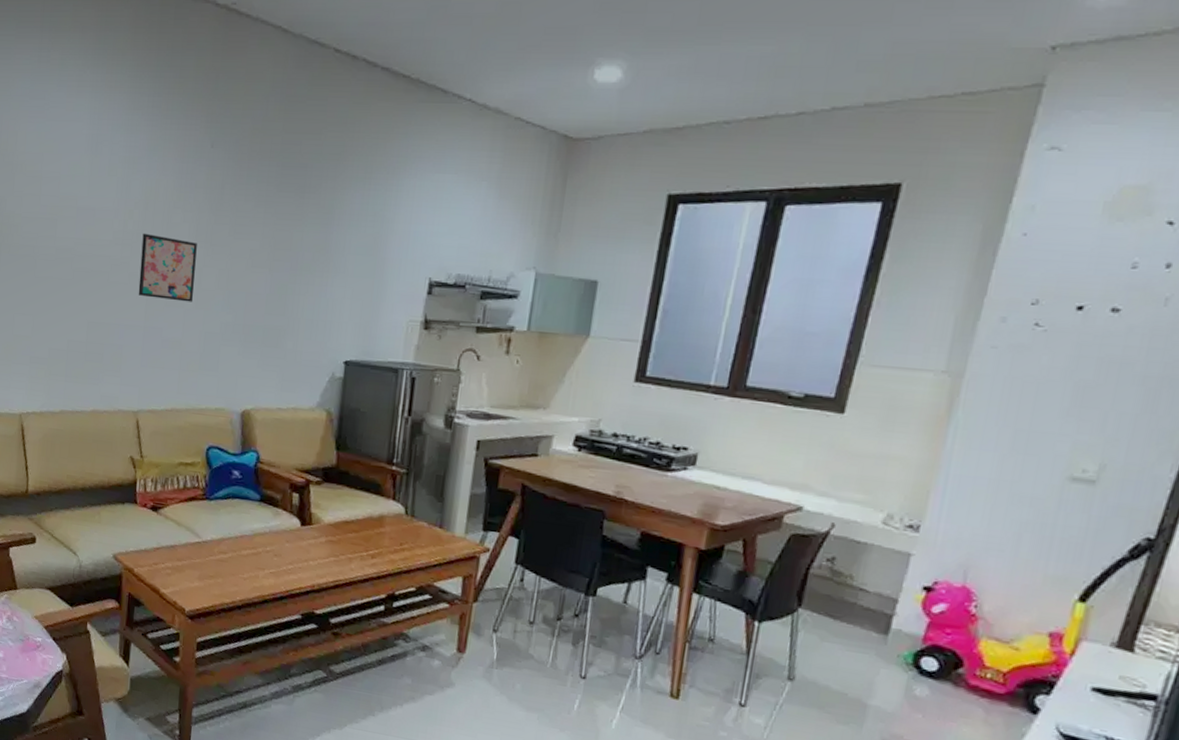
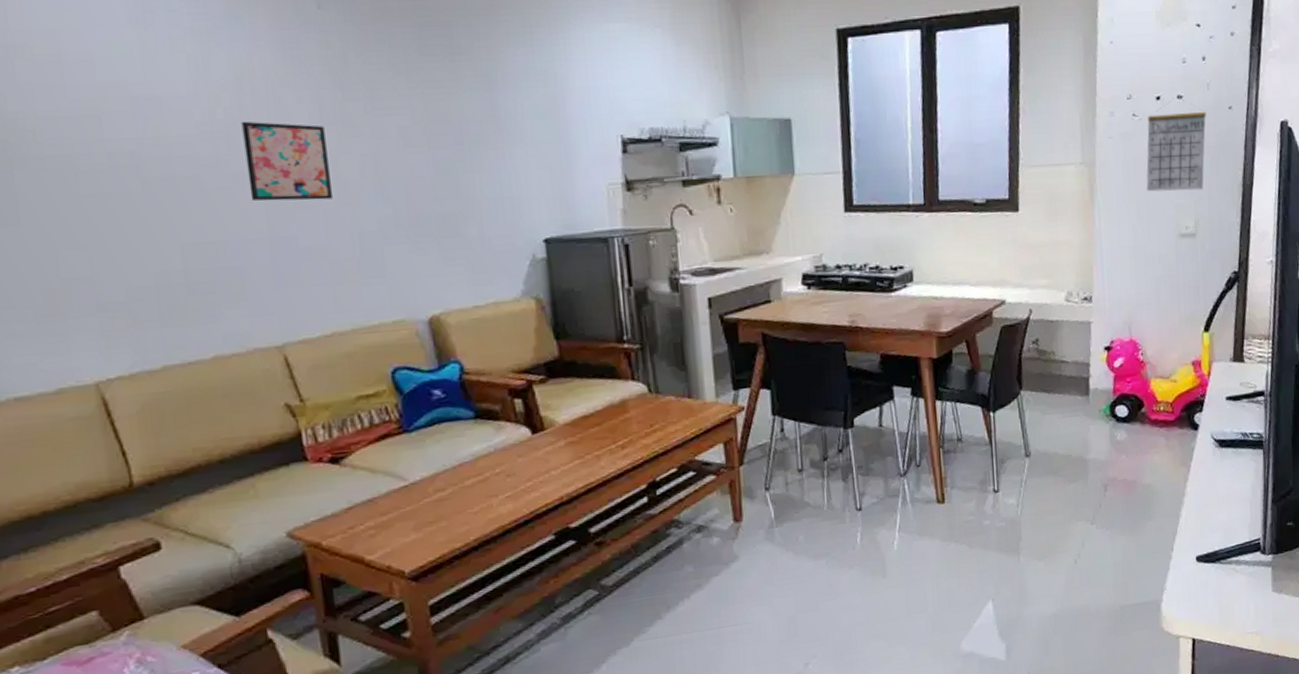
calendar: none [1032,310,1154,429] -> present [1146,98,1206,192]

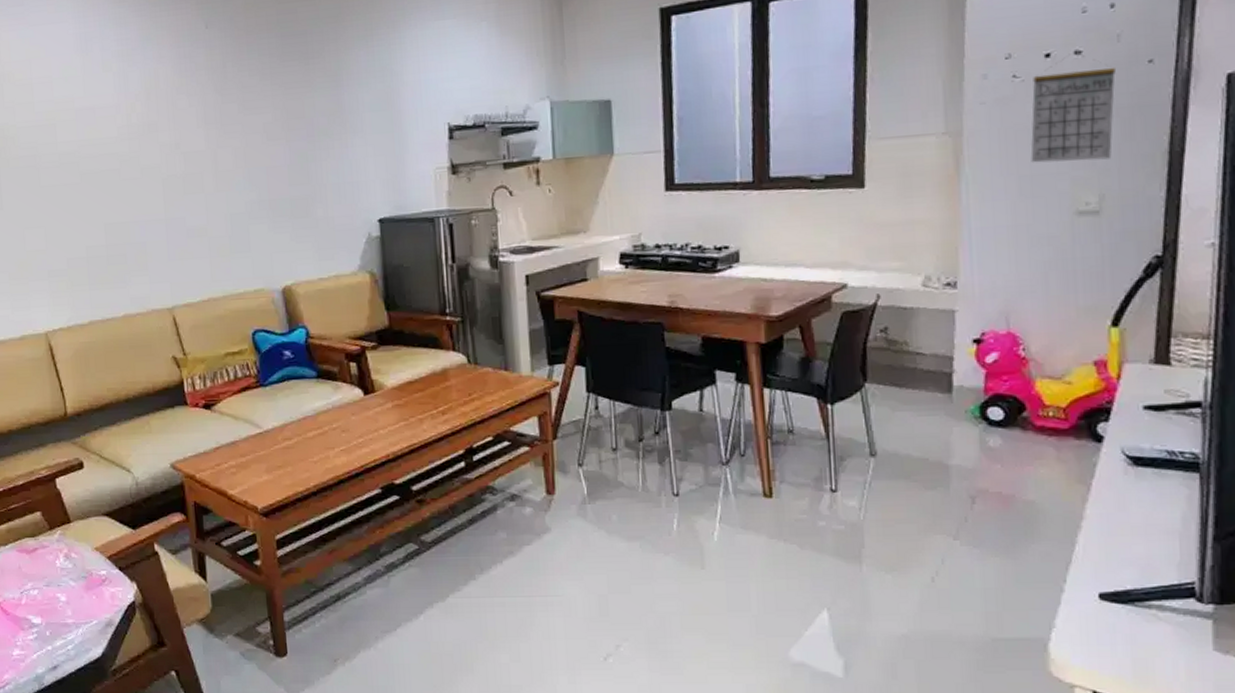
wall art: present [241,121,334,201] -> none [149,123,213,189]

